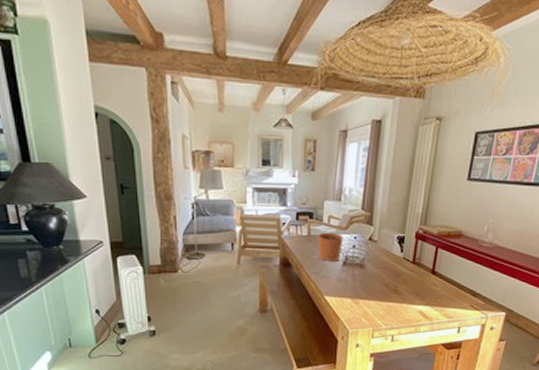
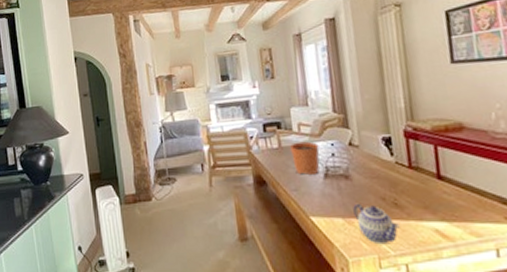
teapot: none [361,287,394,321] -> present [353,203,400,245]

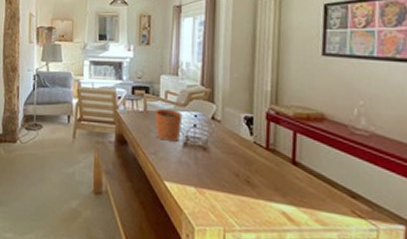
teapot: present [353,203,400,245] -> none [207,175,248,219]

